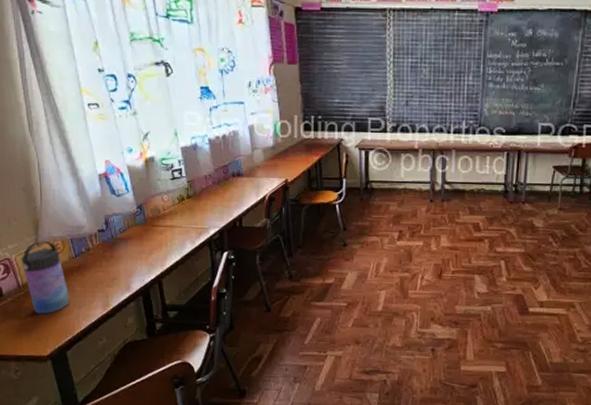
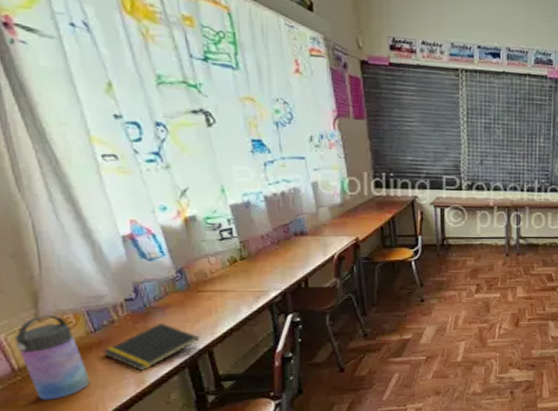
notepad: none [81,253,152,295] -> present [103,323,199,371]

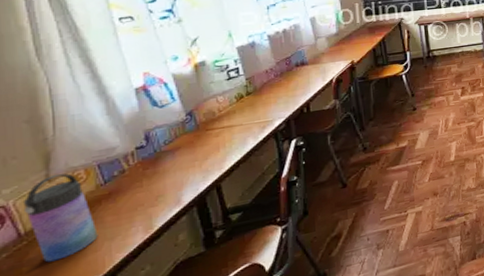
notepad: present [103,323,199,371] -> none [112,165,207,217]

